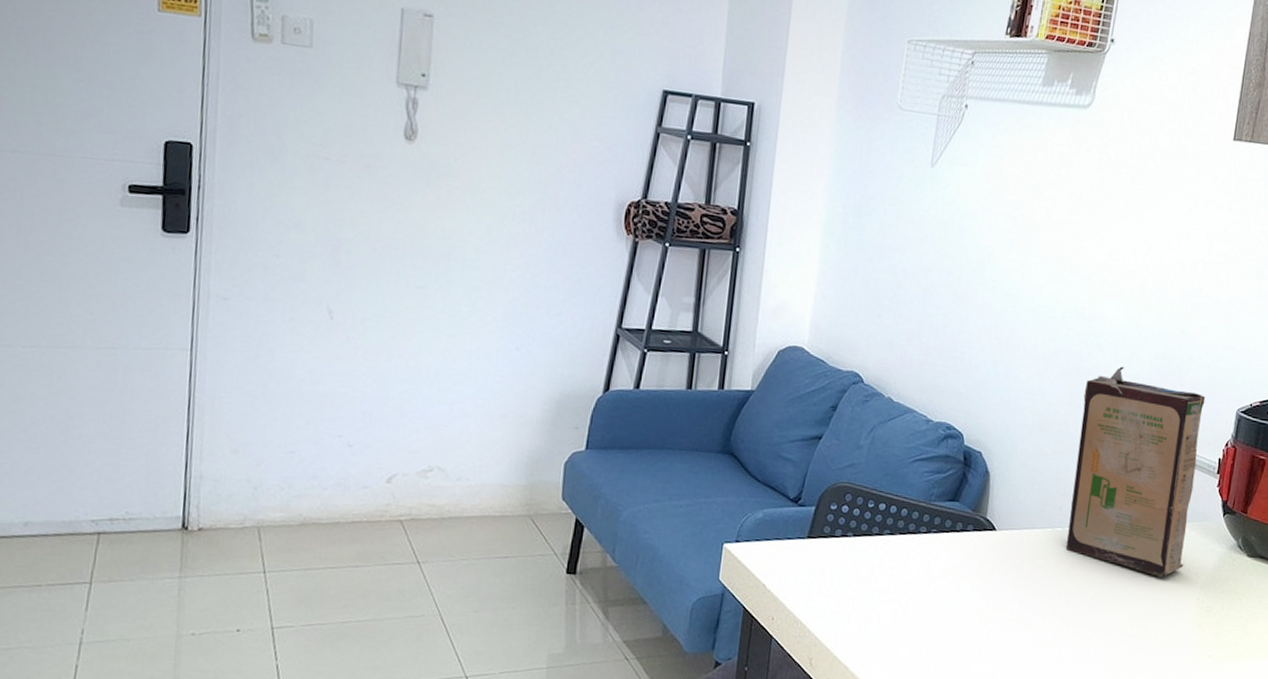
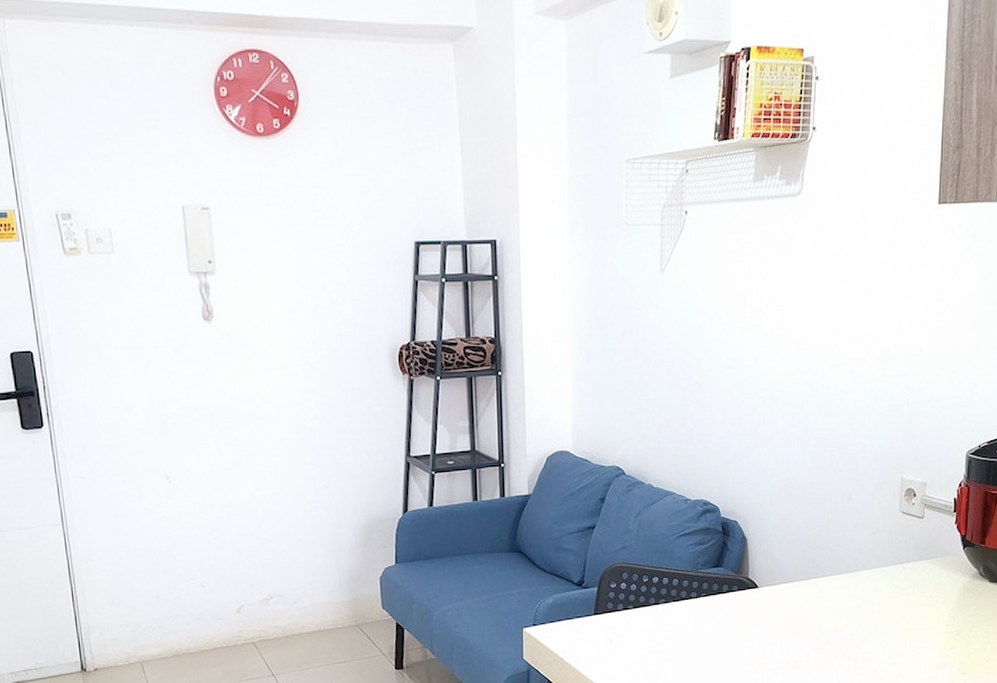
cereal box: present [1065,366,1206,577] -> none [822,428,936,610]

